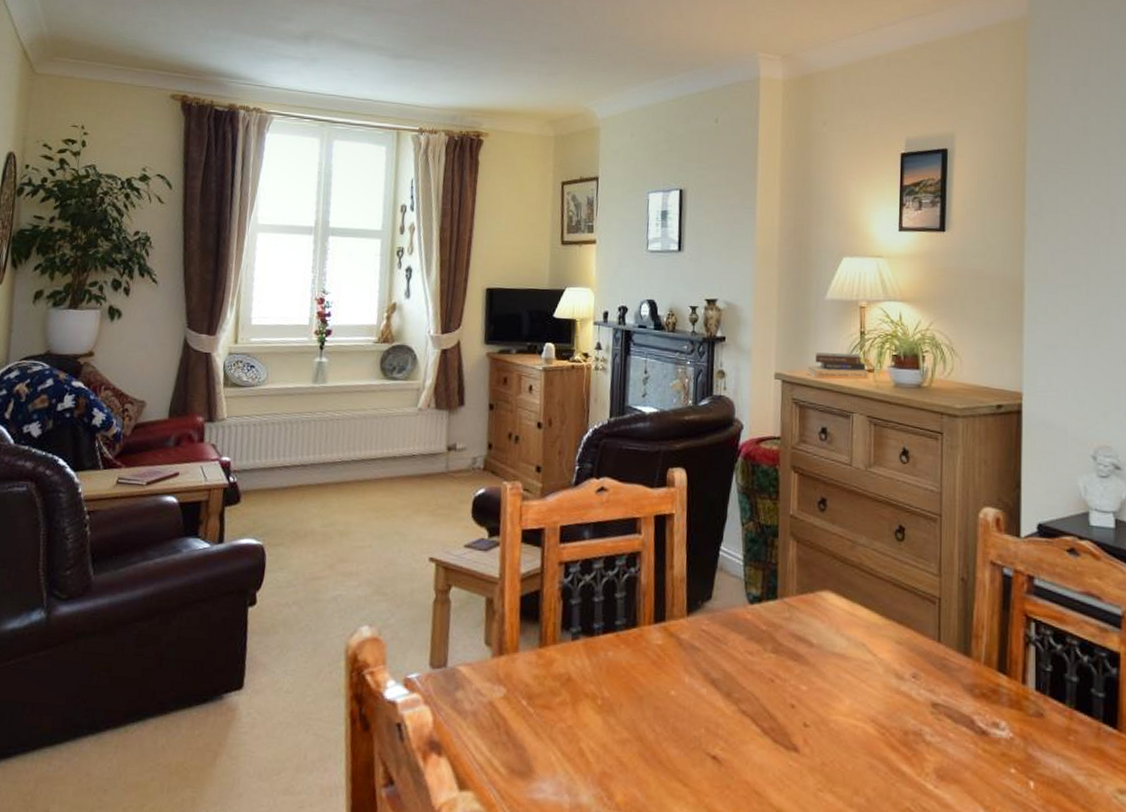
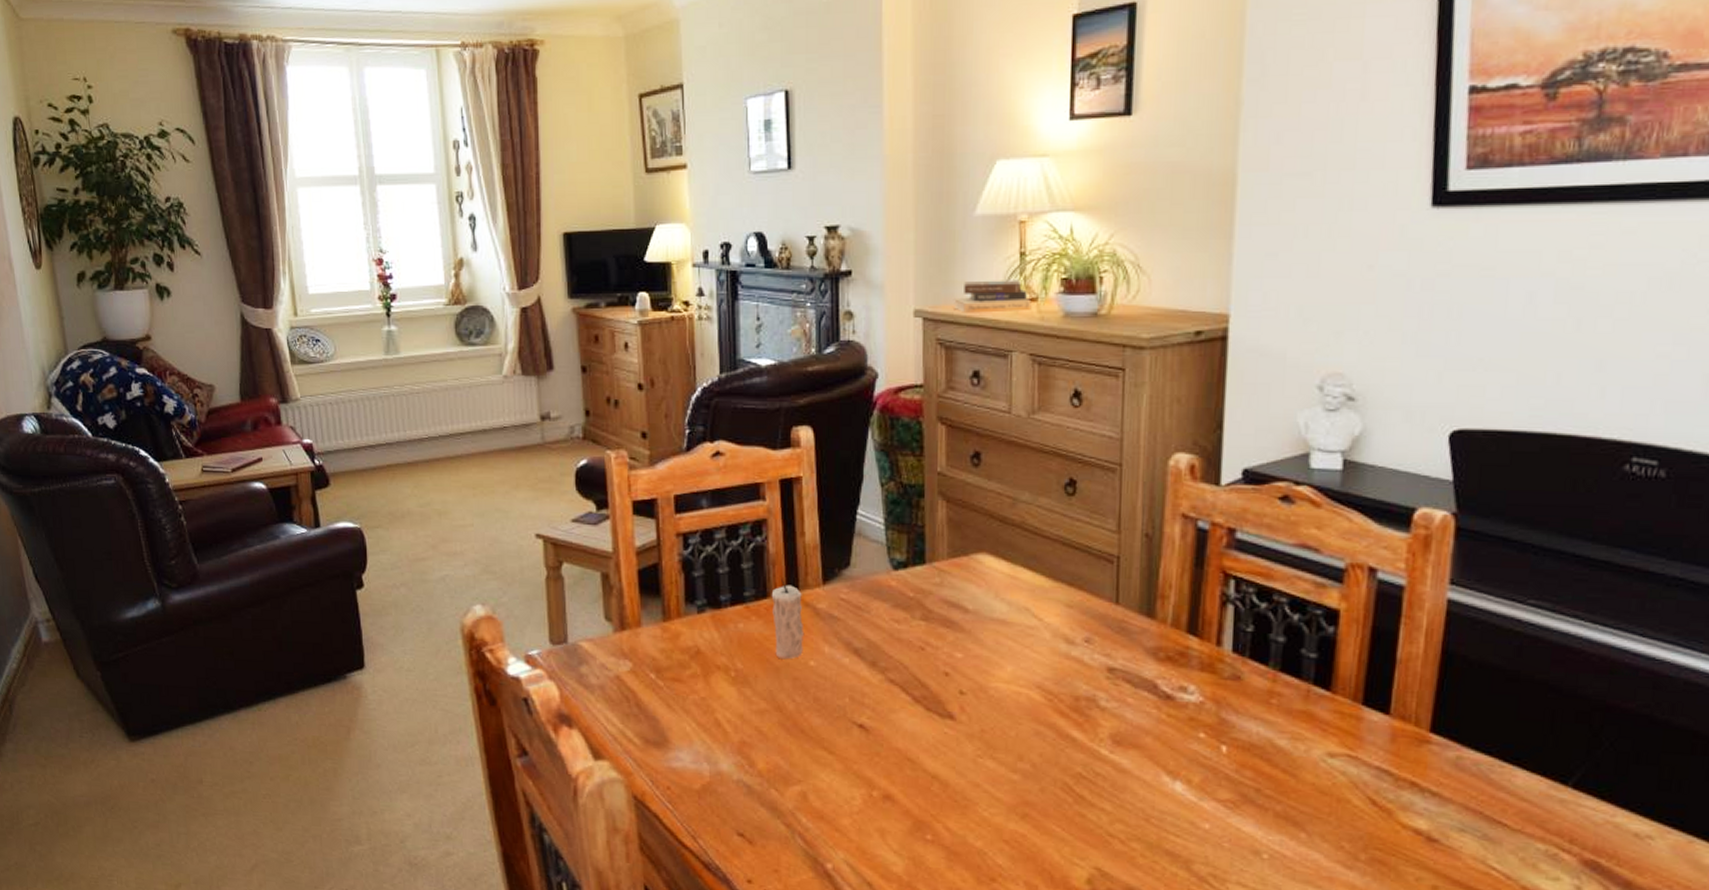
candle: none [640,607,668,689] -> present [771,577,805,660]

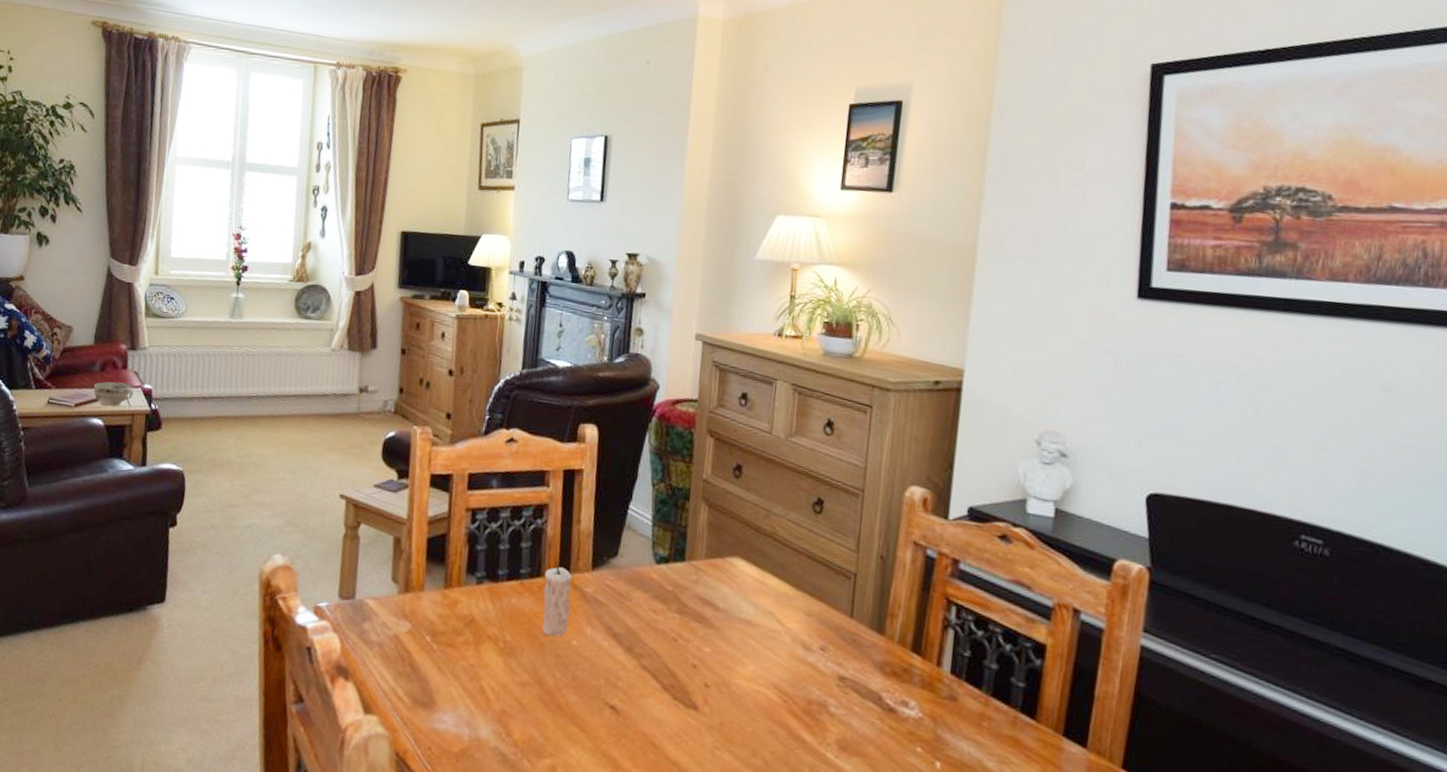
teacup: none [248,440,293,468] -> present [93,381,133,407]
books: present [954,280,1032,313] -> none [730,315,797,347]

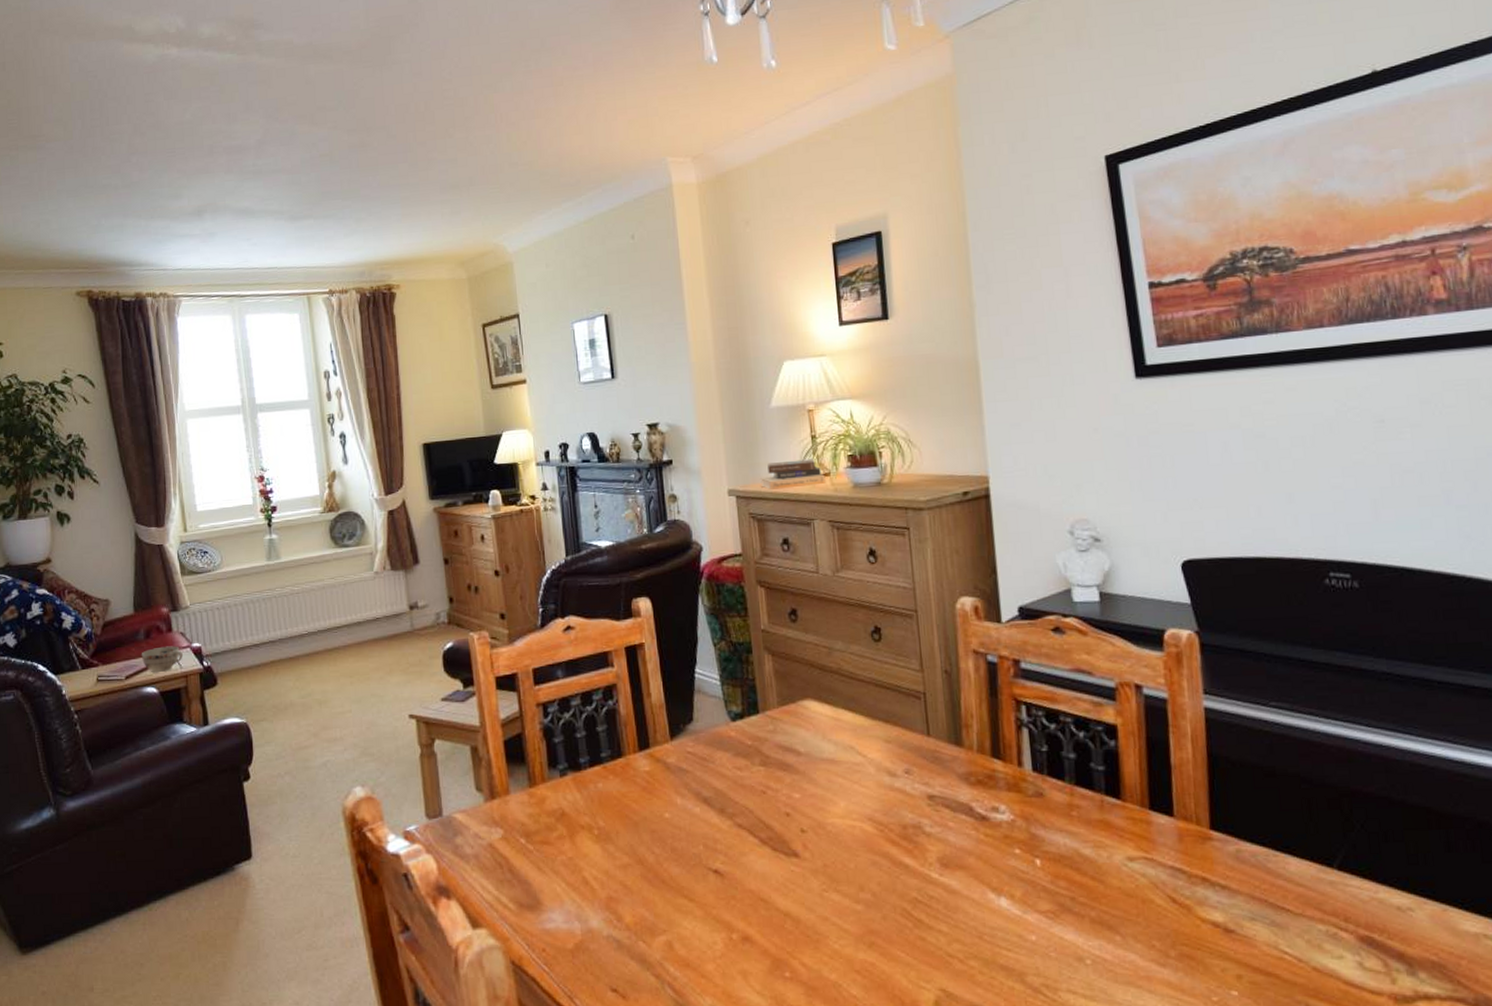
candle: present [542,559,572,637] -> none [625,736,658,814]
books: none [730,315,797,347] -> present [761,459,826,490]

